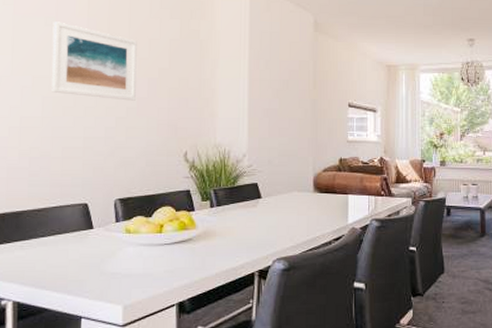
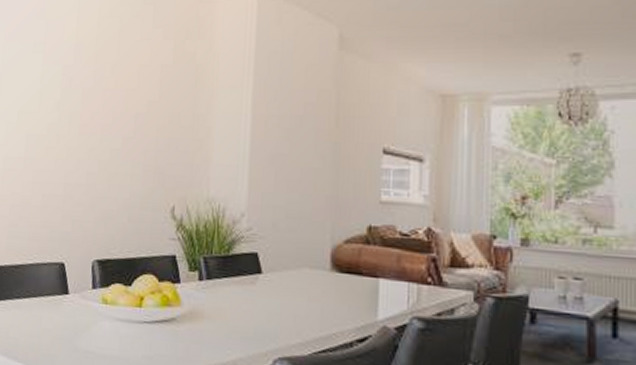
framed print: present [51,21,137,101] -> none [35,48,126,141]

